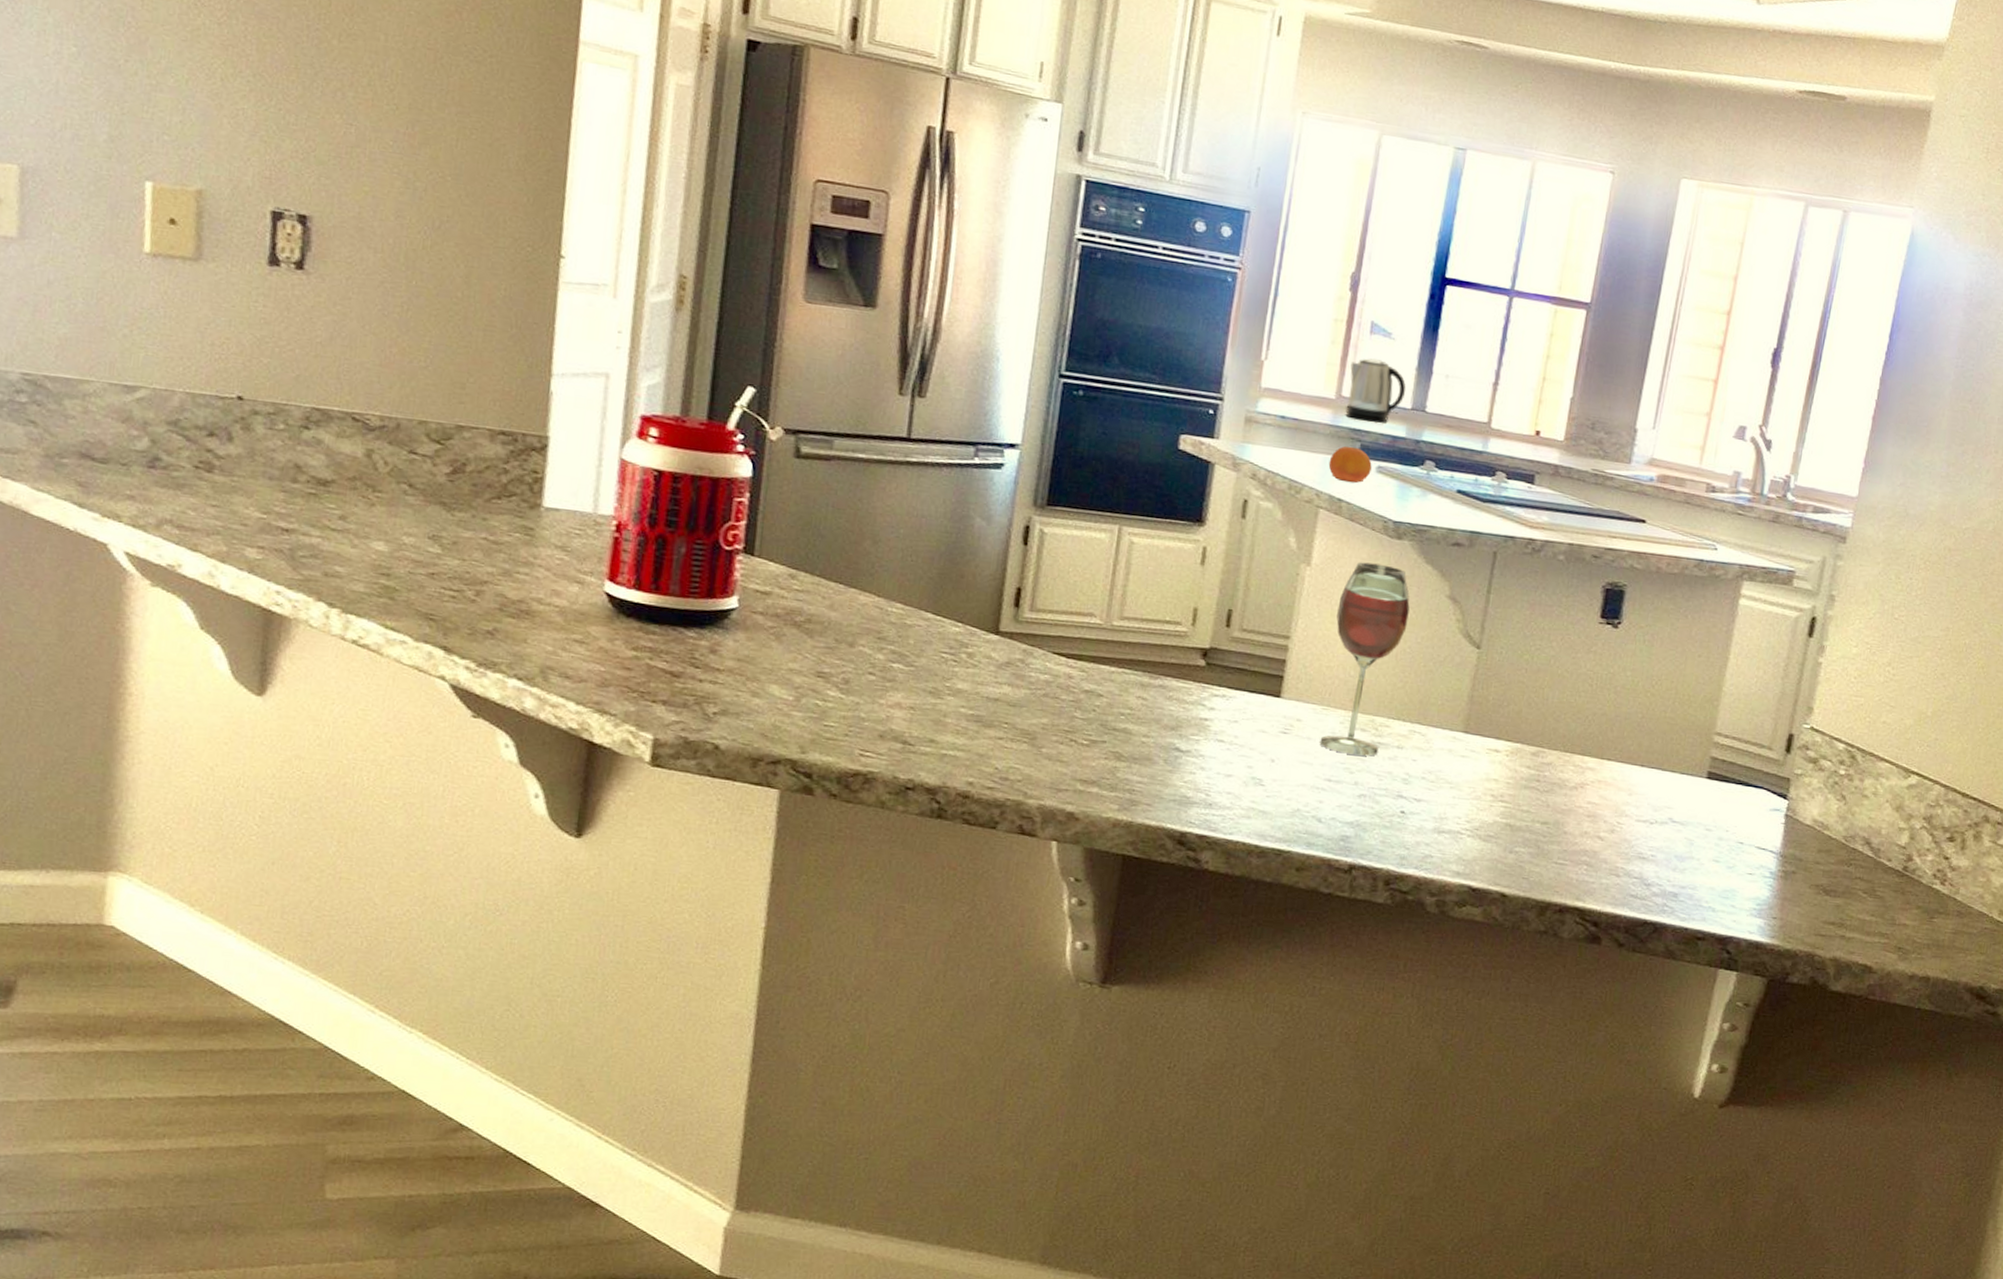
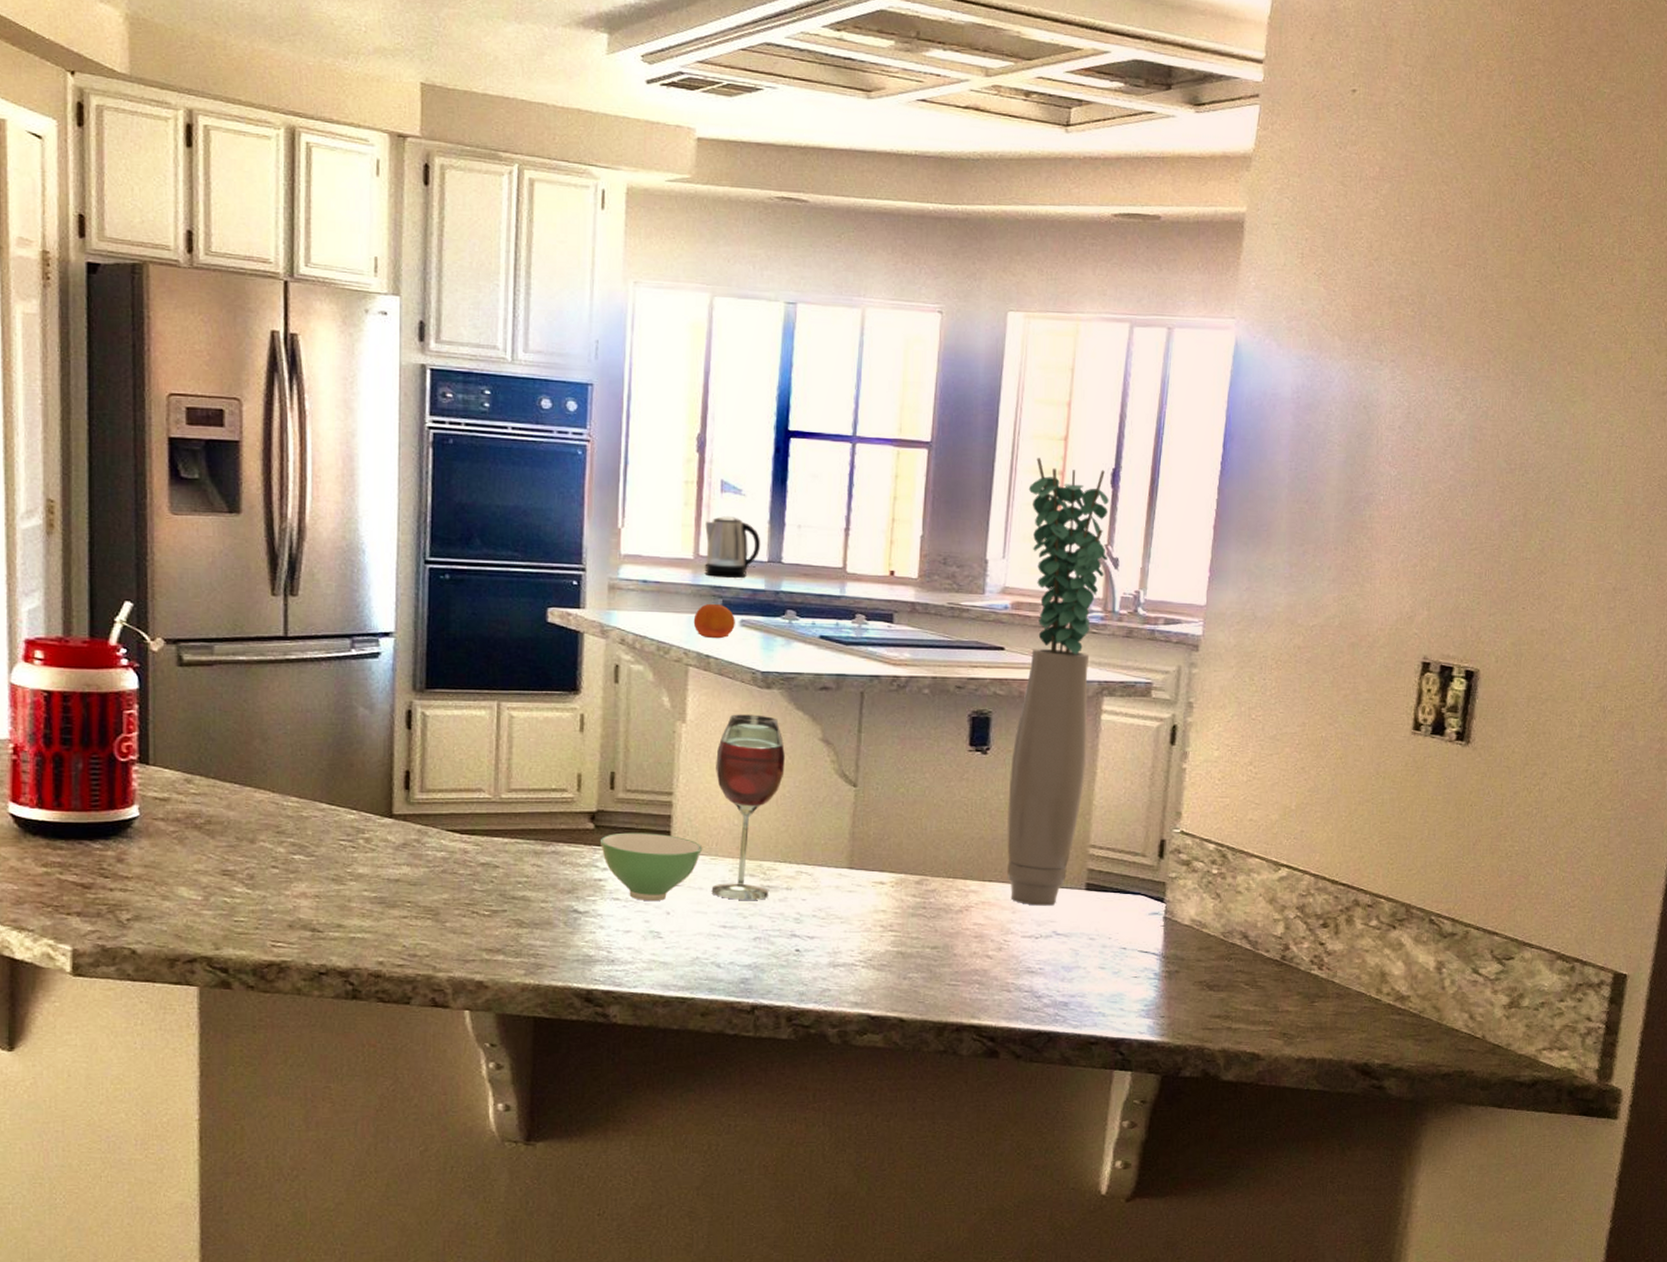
bowl: none [1209,672,1316,747] -> present [599,832,703,902]
vase: none [1627,330,1768,791] -> present [1007,458,1109,906]

